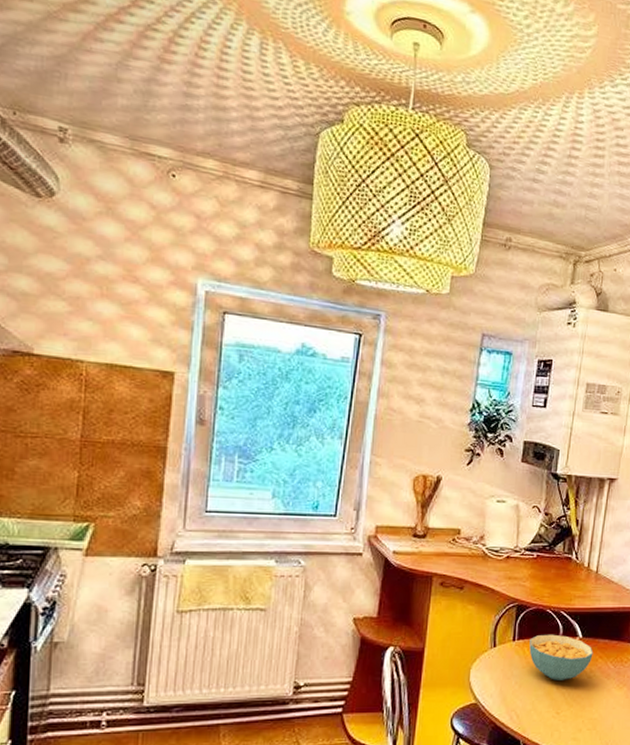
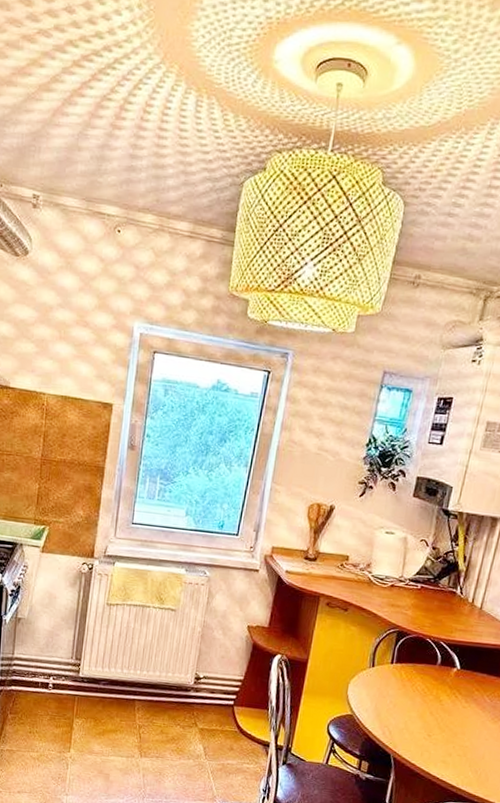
cereal bowl: present [529,634,593,680] -> none [406,661,470,707]

